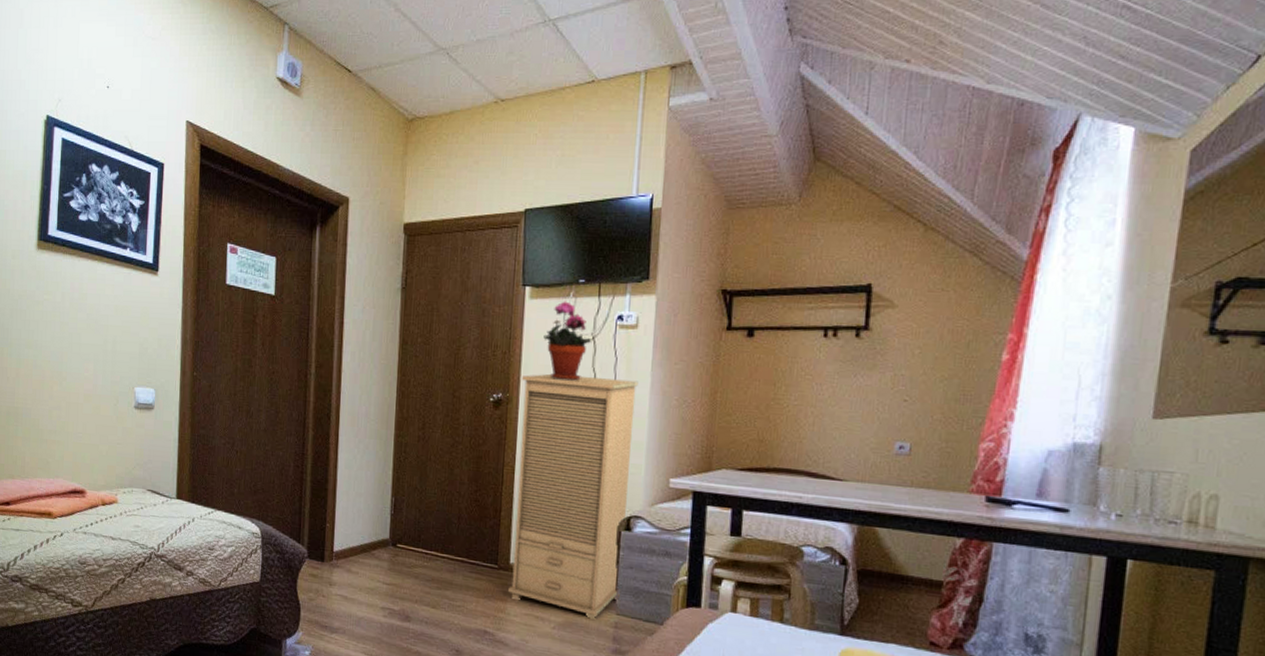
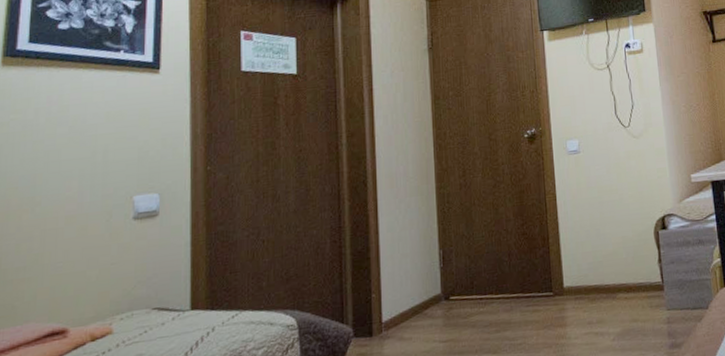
cabinet: present [508,373,638,618] -> none [551,96,667,323]
potted plant: present [543,301,591,381] -> none [565,38,606,108]

